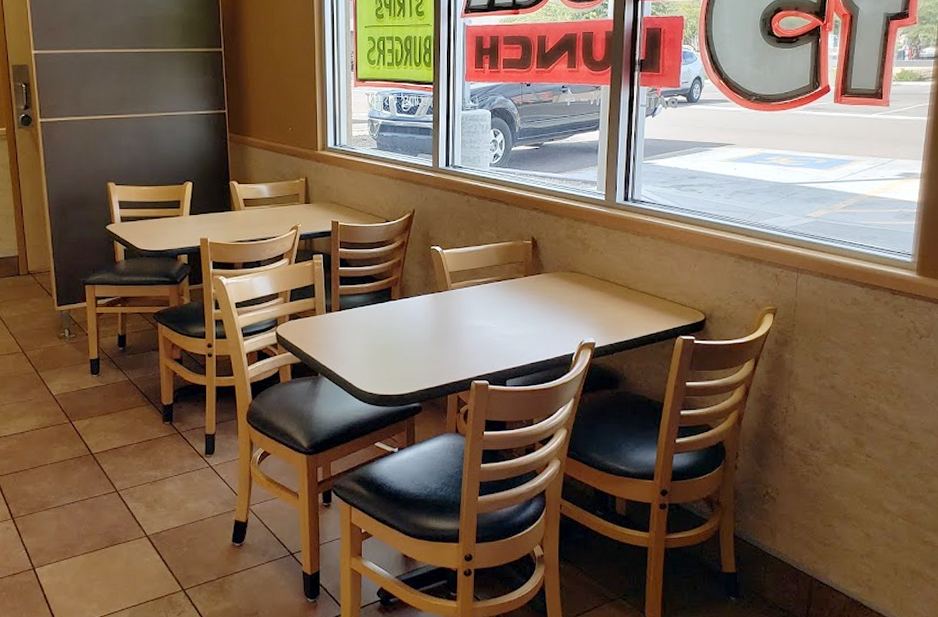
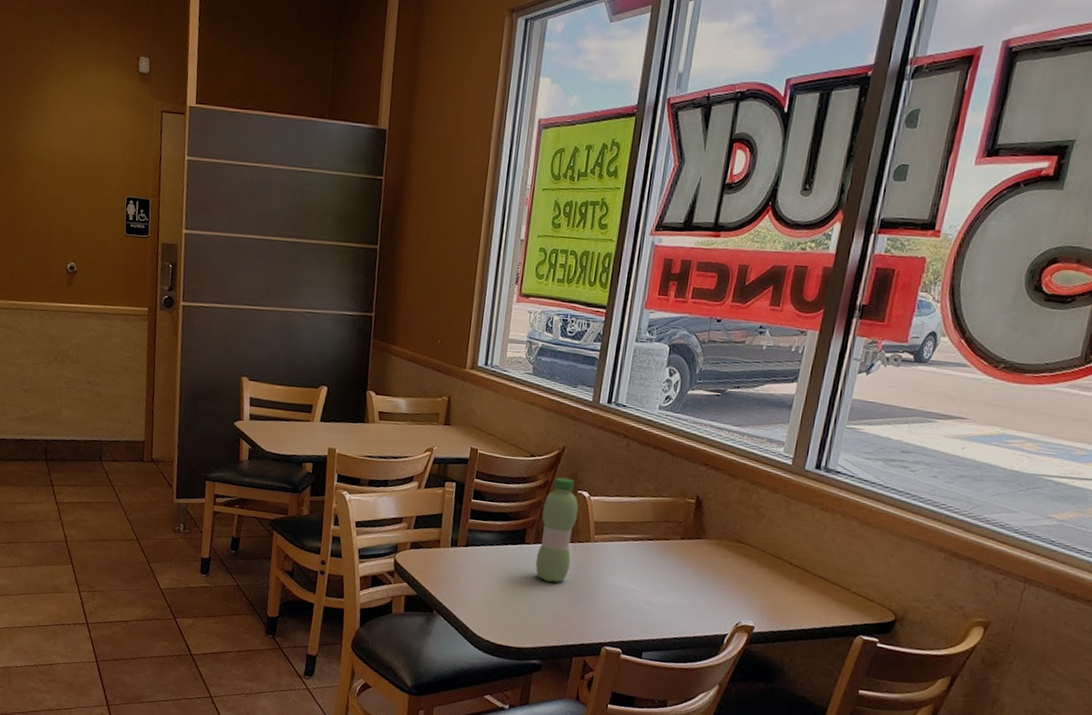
water bottle: none [403,236,434,331] -> present [535,477,579,583]

